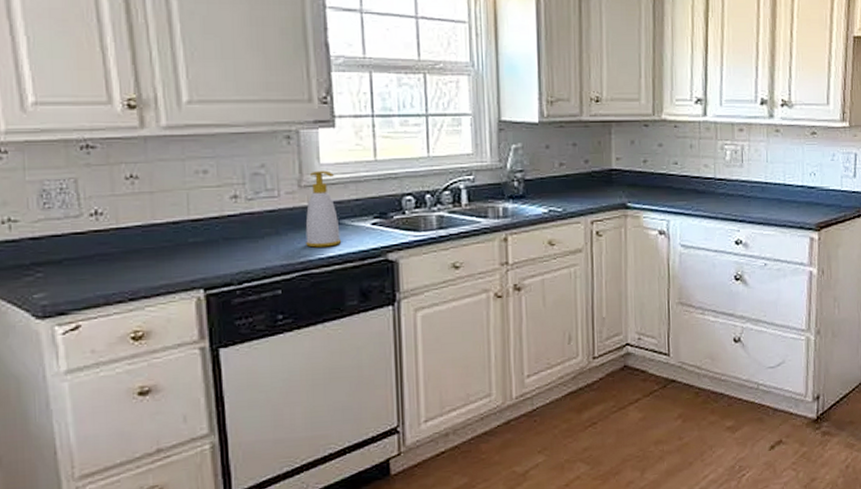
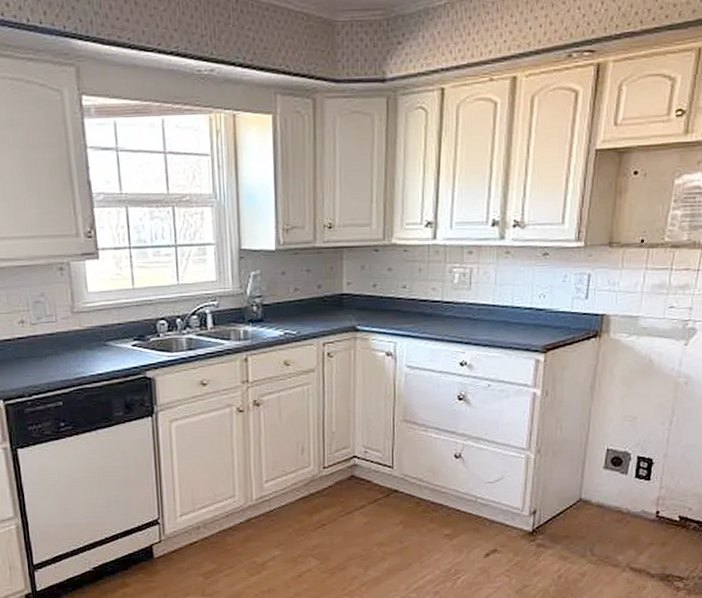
soap bottle: present [305,170,342,248] -> none [78,298,109,366]

